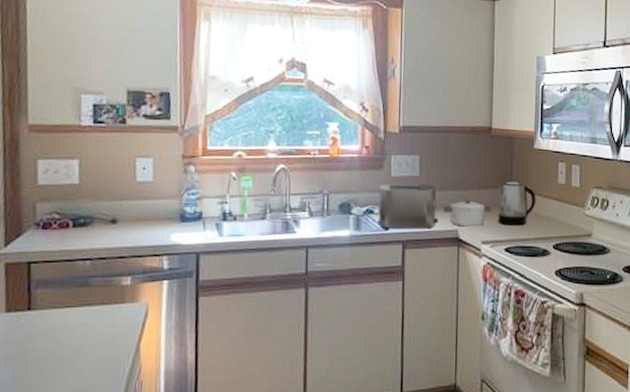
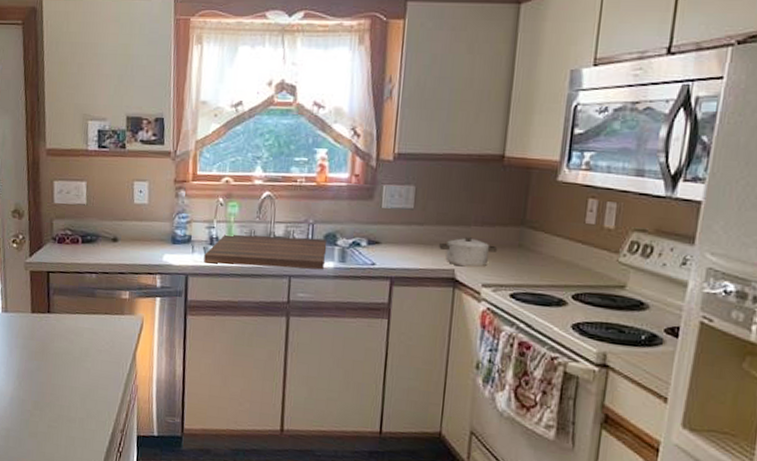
cutting board: none [216,208,341,240] -> present [203,233,326,270]
toaster: present [377,183,439,230] -> none [364,215,435,267]
kettle: present [497,181,536,226] -> none [504,218,555,270]

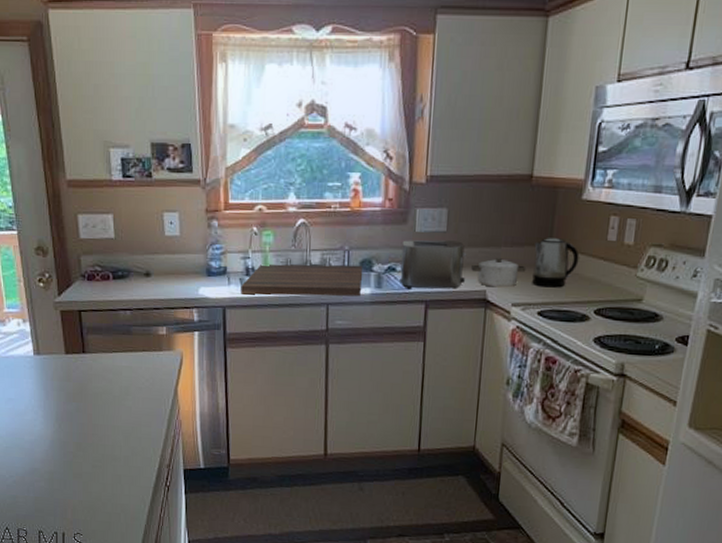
toaster: none [364,215,435,267] -> present [399,239,467,290]
kettle: none [504,218,555,270] -> present [532,238,580,288]

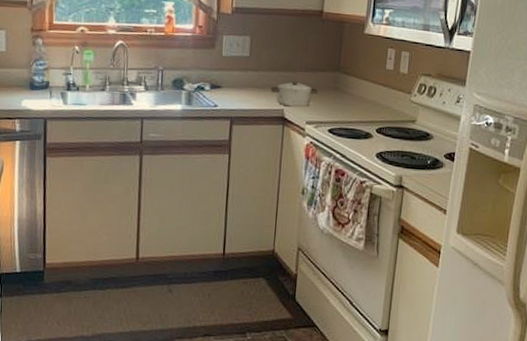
cutting board: present [241,263,362,297] -> none [61,80,174,112]
toaster: present [399,239,467,290] -> none [208,63,267,108]
kettle: present [532,238,580,288] -> none [323,65,363,109]

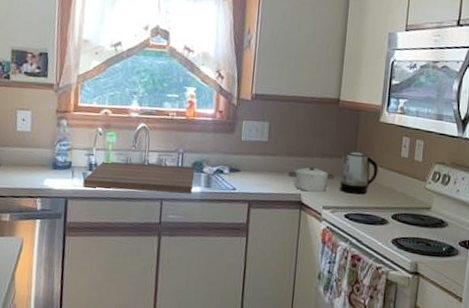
cutting board: none [61,80,174,112] -> present [83,160,194,194]
kettle: none [323,65,363,109] -> present [340,152,379,195]

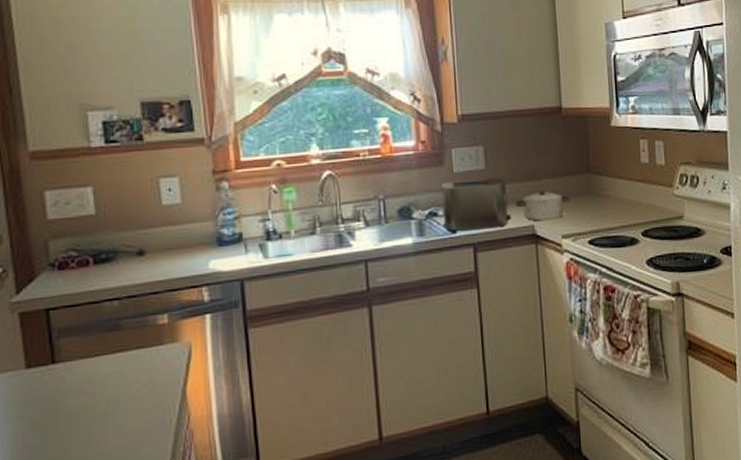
cutting board: present [83,160,194,194] -> none [261,214,402,262]
toaster: none [226,147,285,192] -> present [441,177,511,233]
kettle: present [340,152,379,195] -> none [574,165,619,215]

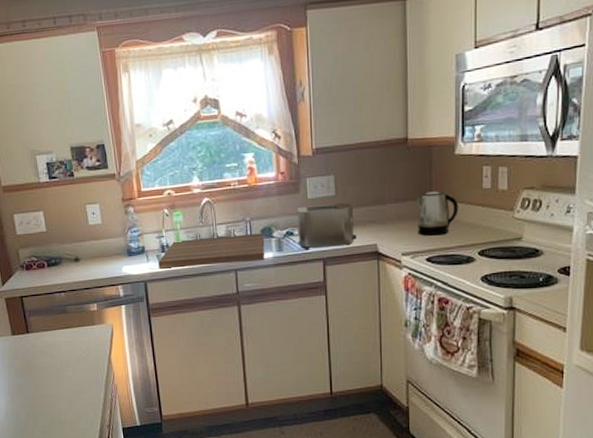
cutting board: none [261,214,402,262] -> present [158,233,264,269]
cooking pot: present [516,189,570,221] -> none [361,213,411,241]
kettle: none [574,165,619,215] -> present [416,191,459,236]

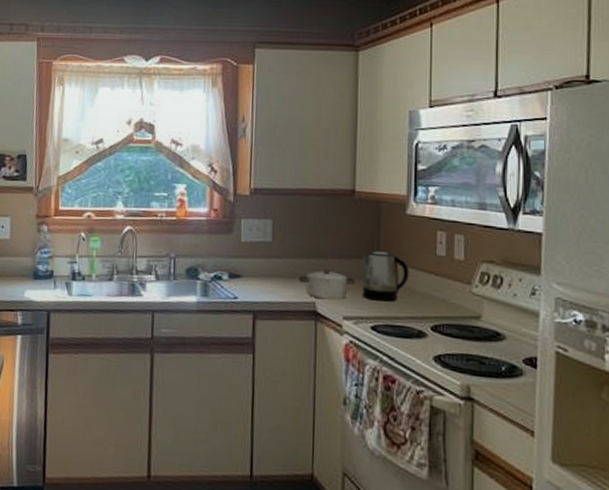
cutting board: present [158,233,264,269] -> none [66,268,188,305]
toaster: present [297,203,356,249] -> none [226,249,294,300]
cooking pot: none [361,213,411,241] -> present [299,268,356,300]

